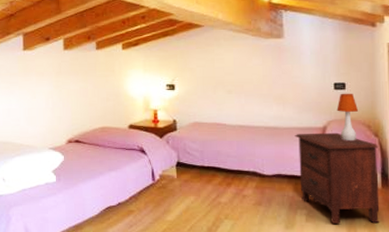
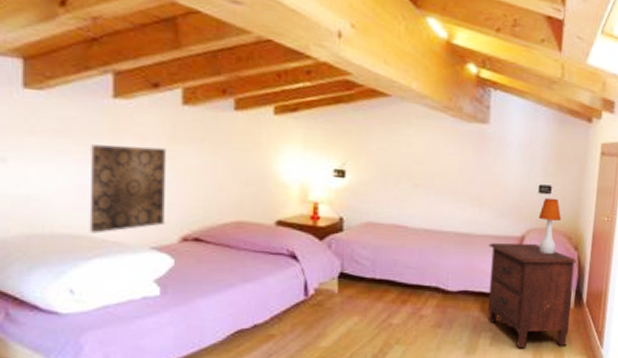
wall art: none [11,79,57,140] -> present [89,145,167,234]

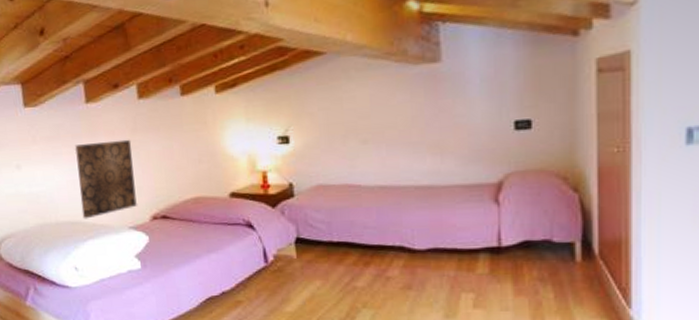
nightstand: present [487,242,577,348] -> none [457,189,579,310]
table lamp: present [538,197,562,253] -> none [518,133,551,199]

